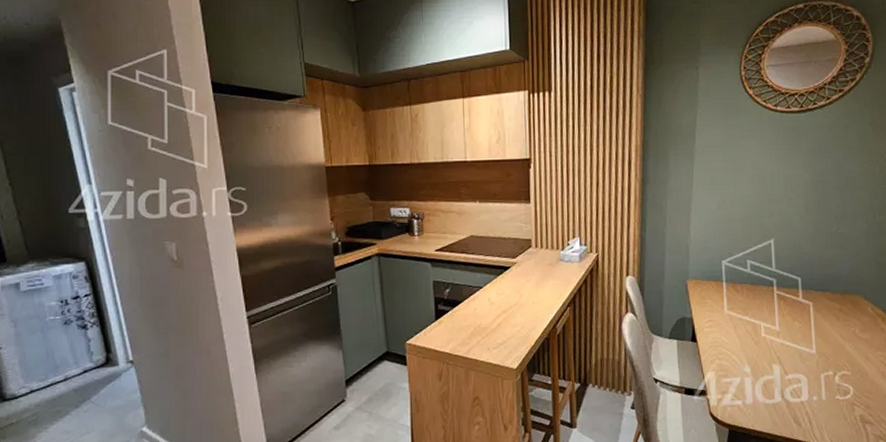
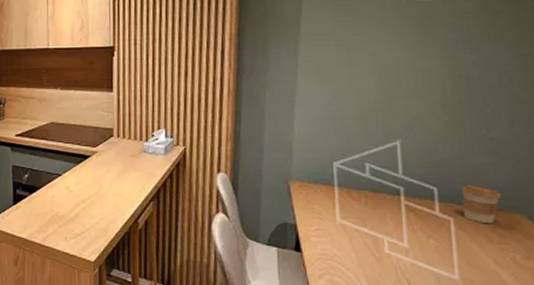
coffee cup: none [818,273,846,306] -> present [461,184,501,224]

